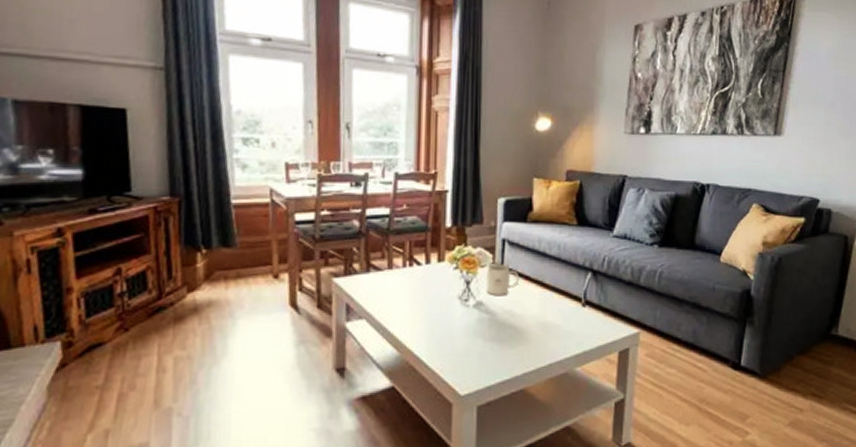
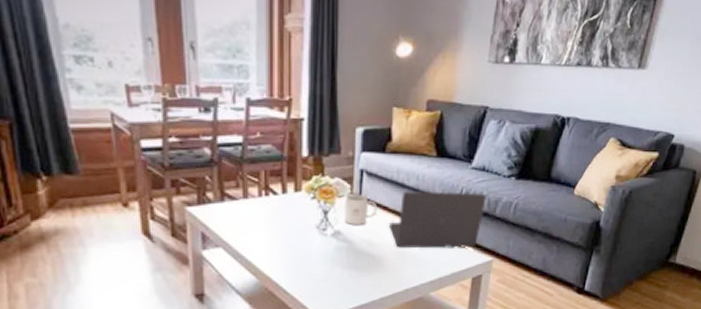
laptop: none [532,260,629,320] -> present [389,191,486,249]

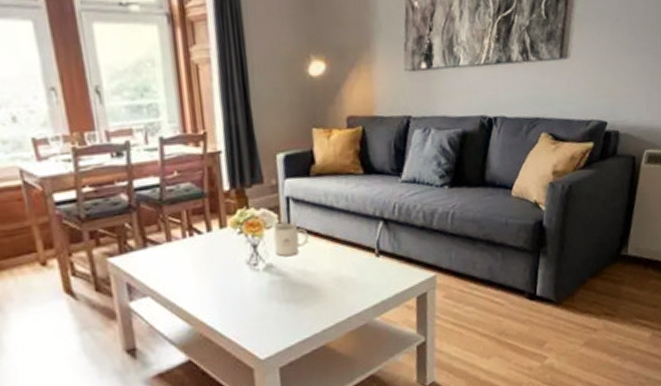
laptop: present [389,191,486,249] -> none [323,206,421,274]

